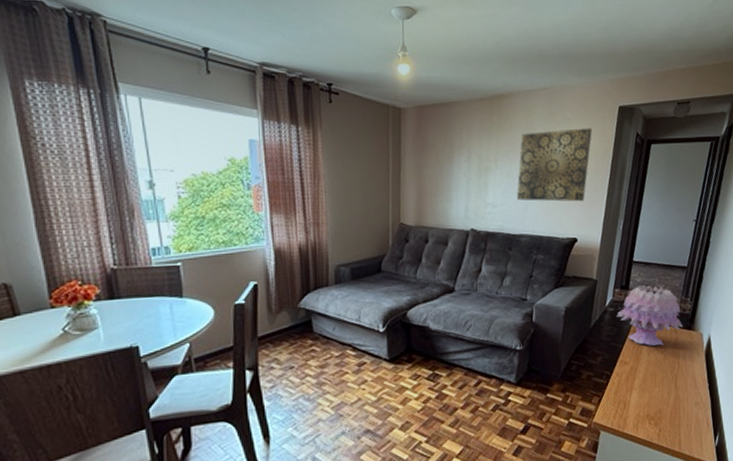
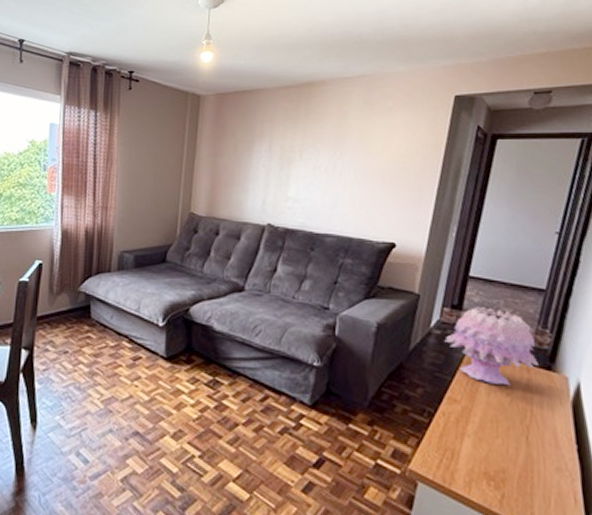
wall art: present [516,128,593,202] -> none [322,119,421,202]

